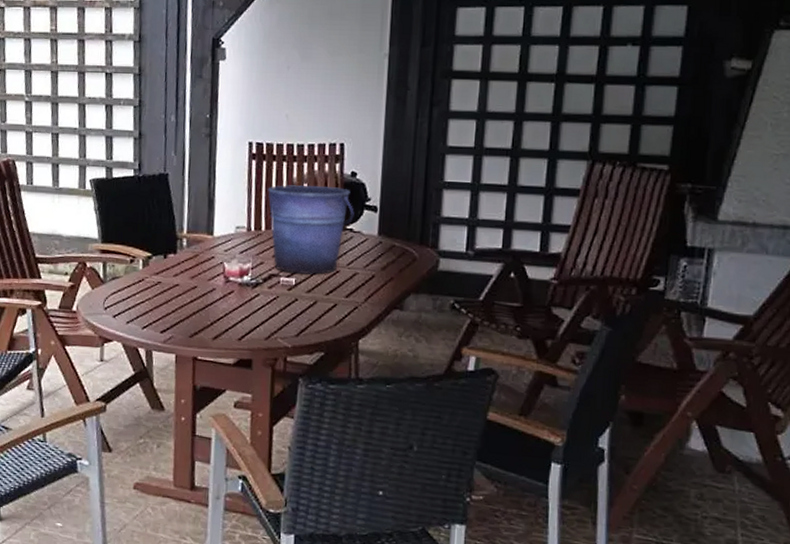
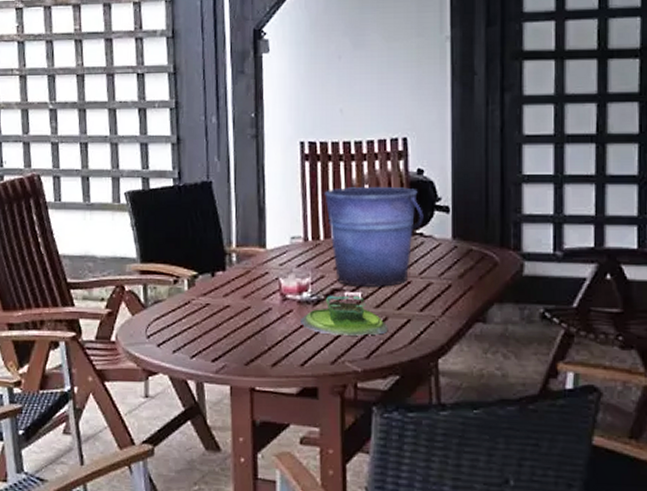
plant pot: none [240,279,317,316] -> present [301,295,388,336]

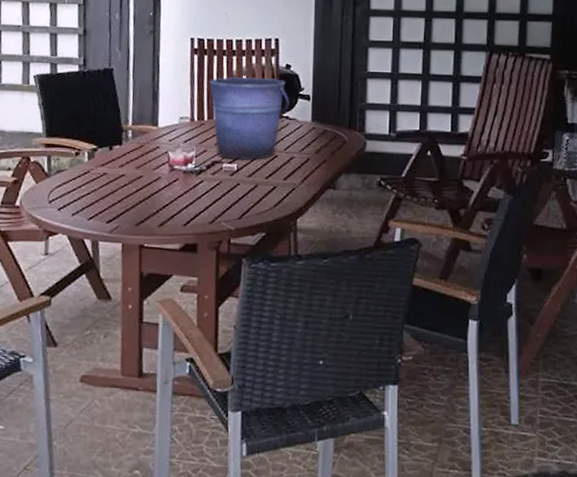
plant pot: present [301,295,388,336] -> none [185,166,258,200]

